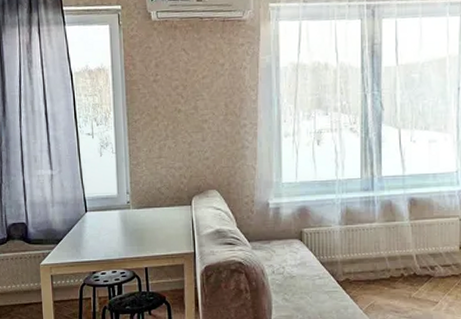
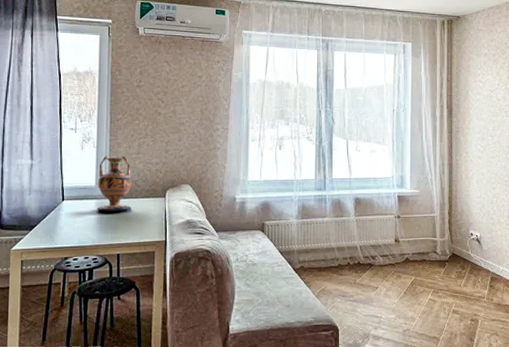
vase: none [119,161,156,222] -> present [96,156,132,211]

